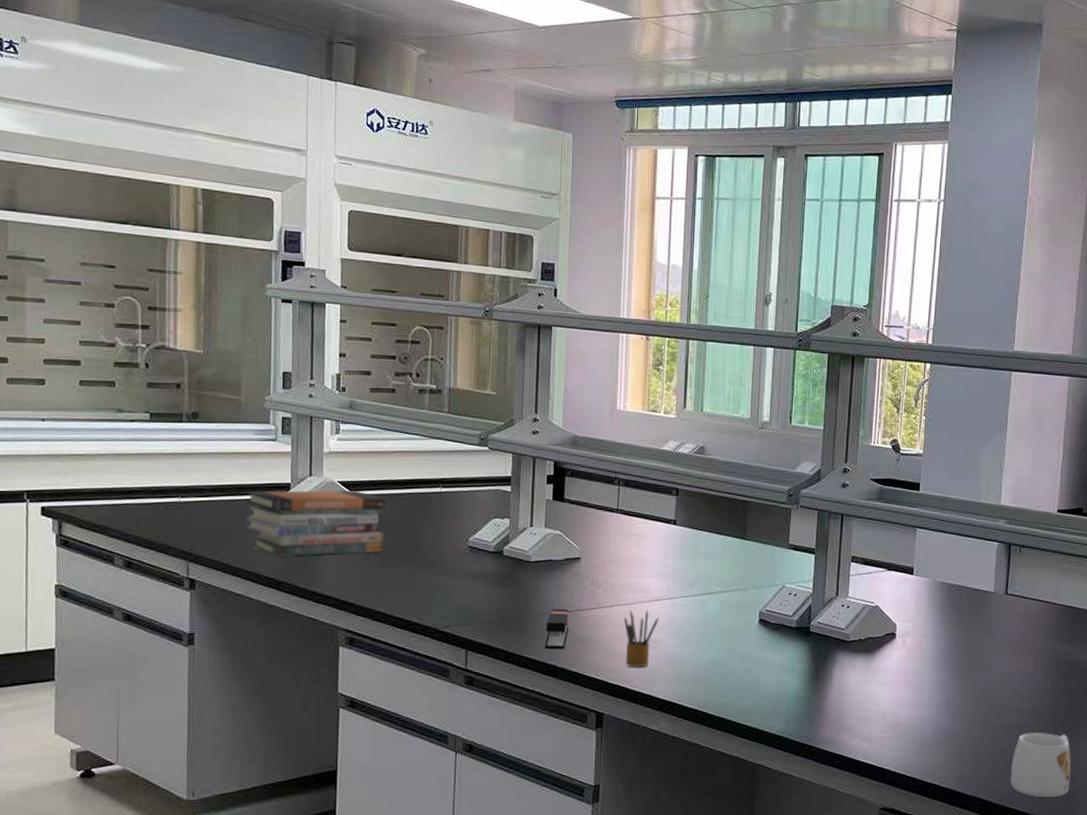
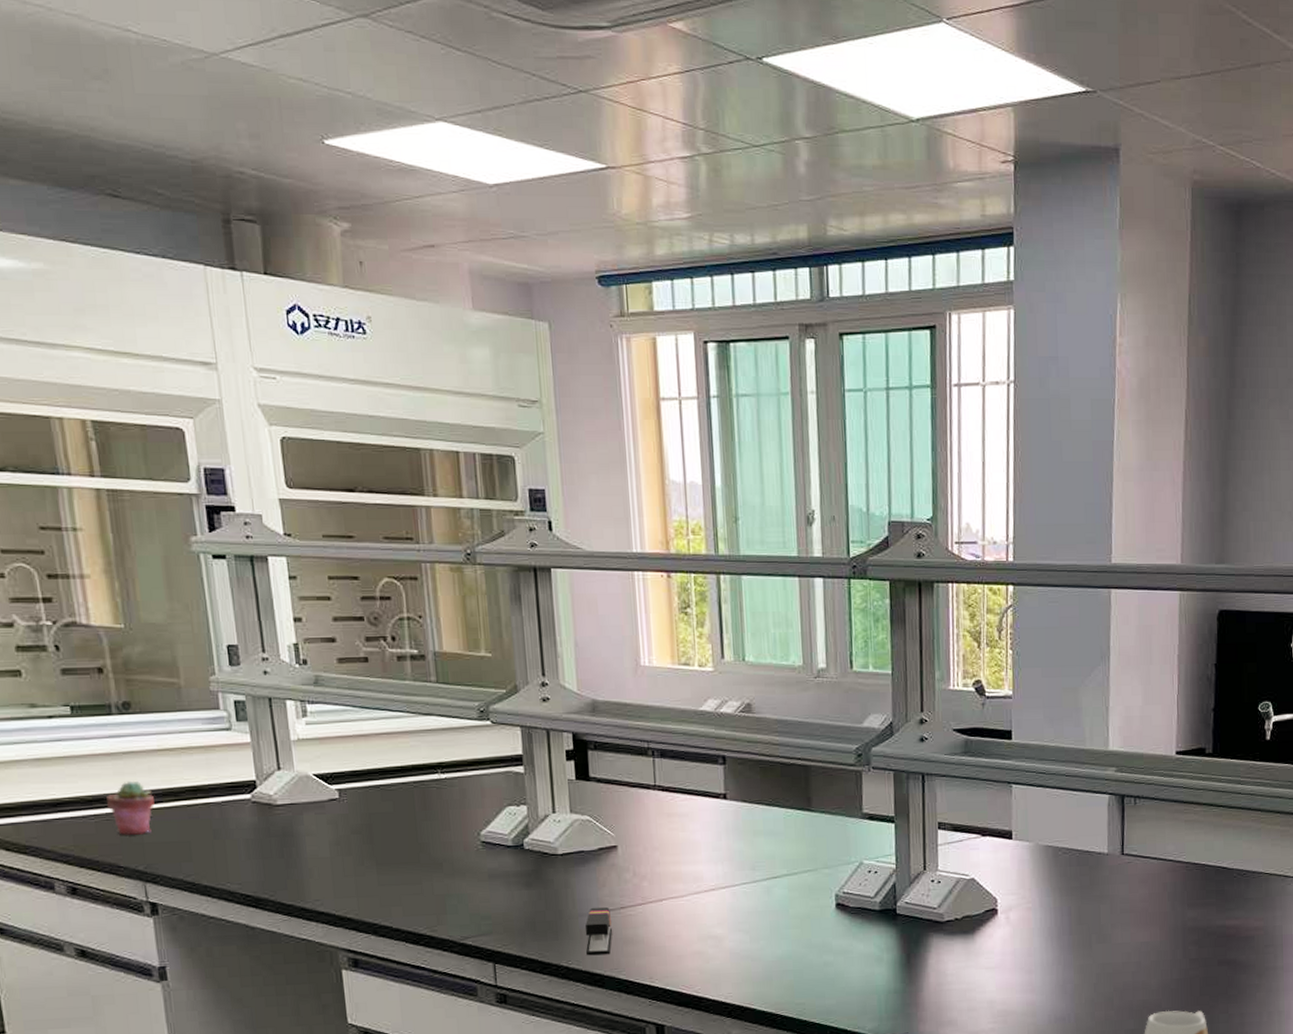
potted succulent: none [167,476,206,522] -> present [106,780,155,835]
book stack: present [246,489,386,557] -> none [203,784,378,869]
pencil box: present [623,609,659,667] -> none [676,901,718,970]

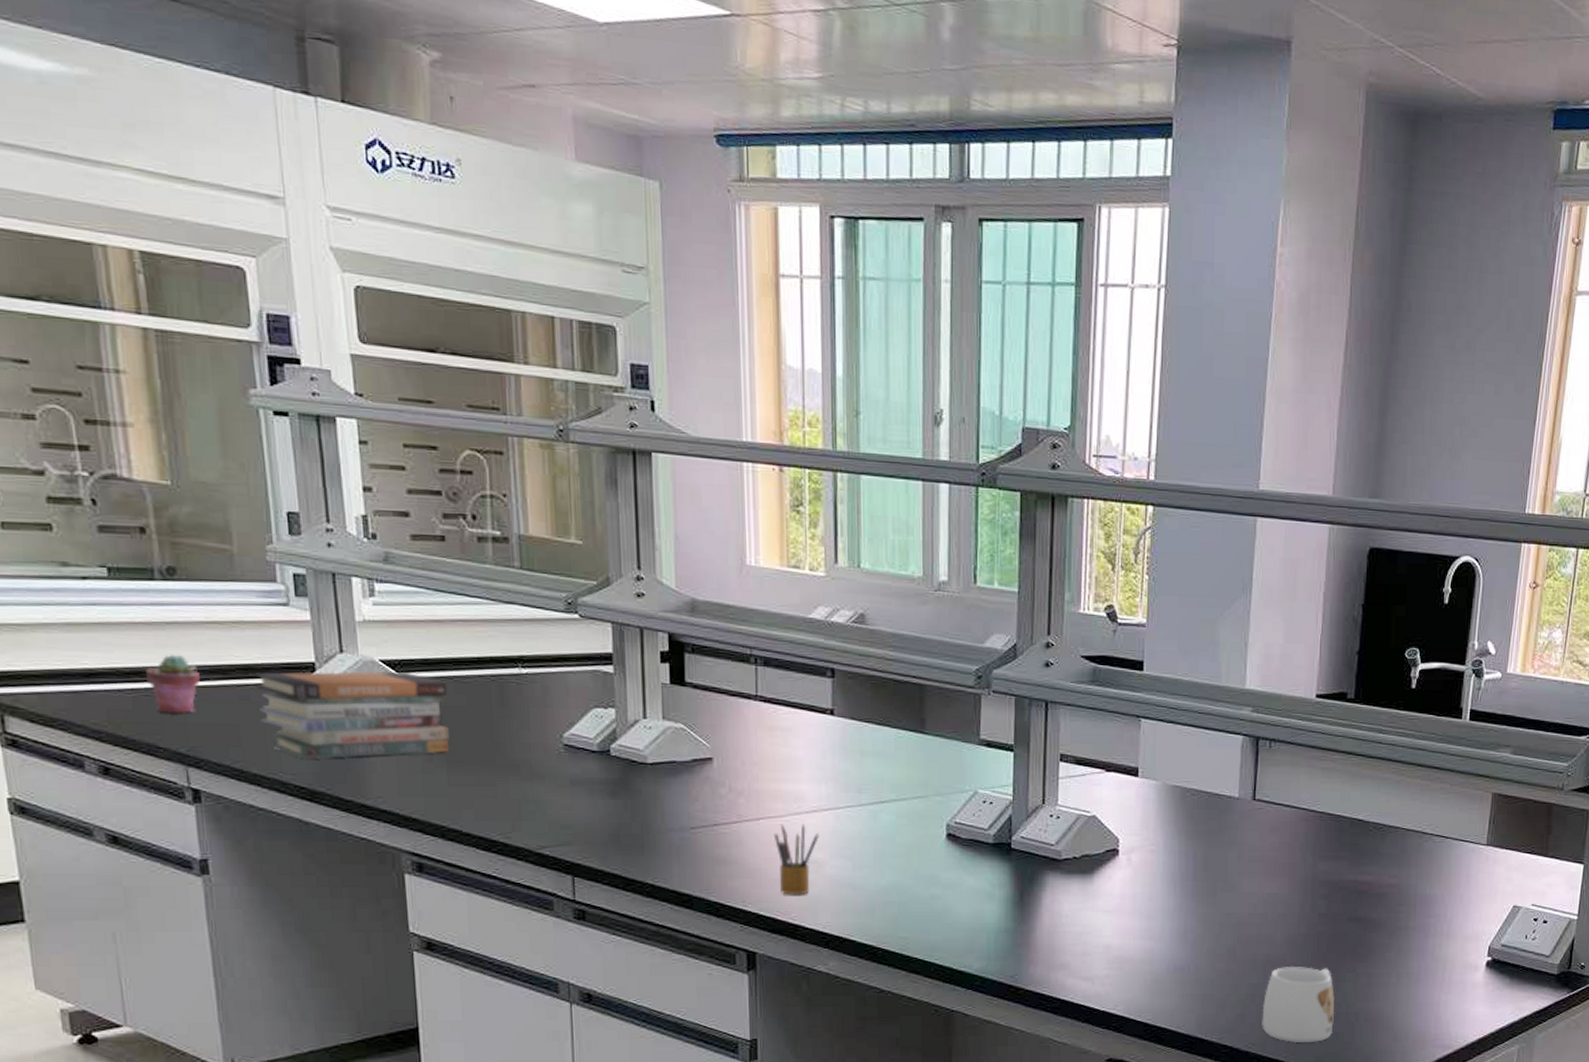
book stack: none [203,784,378,869] -> present [255,671,449,759]
stapler: present [584,906,613,956] -> none [673,822,704,874]
pencil box: none [676,901,718,970] -> present [773,822,819,895]

